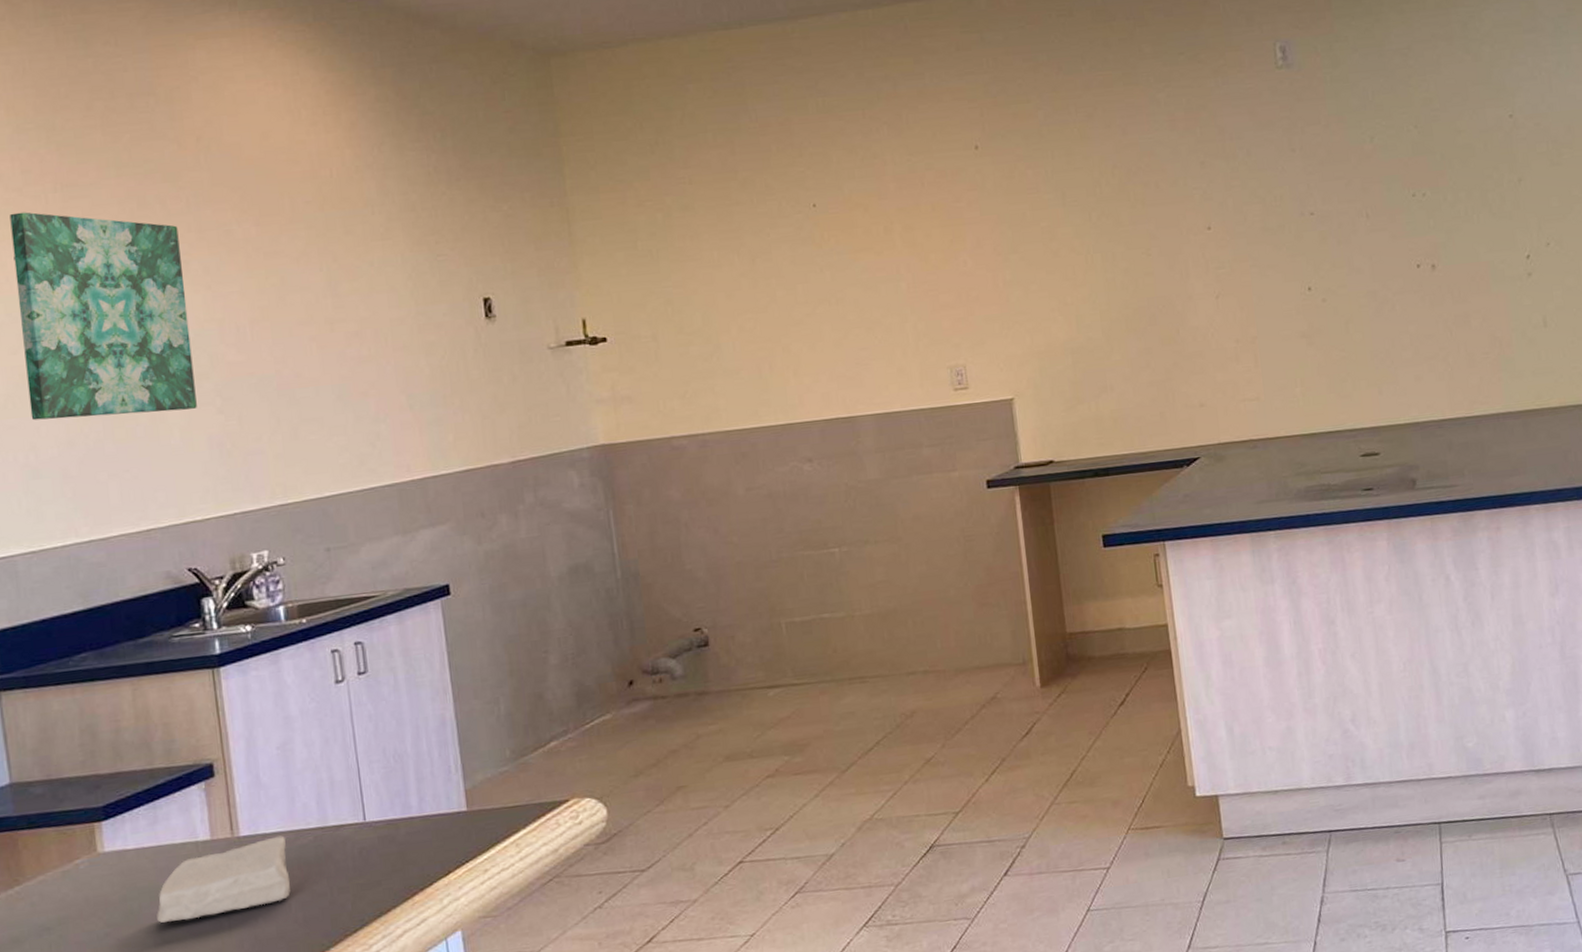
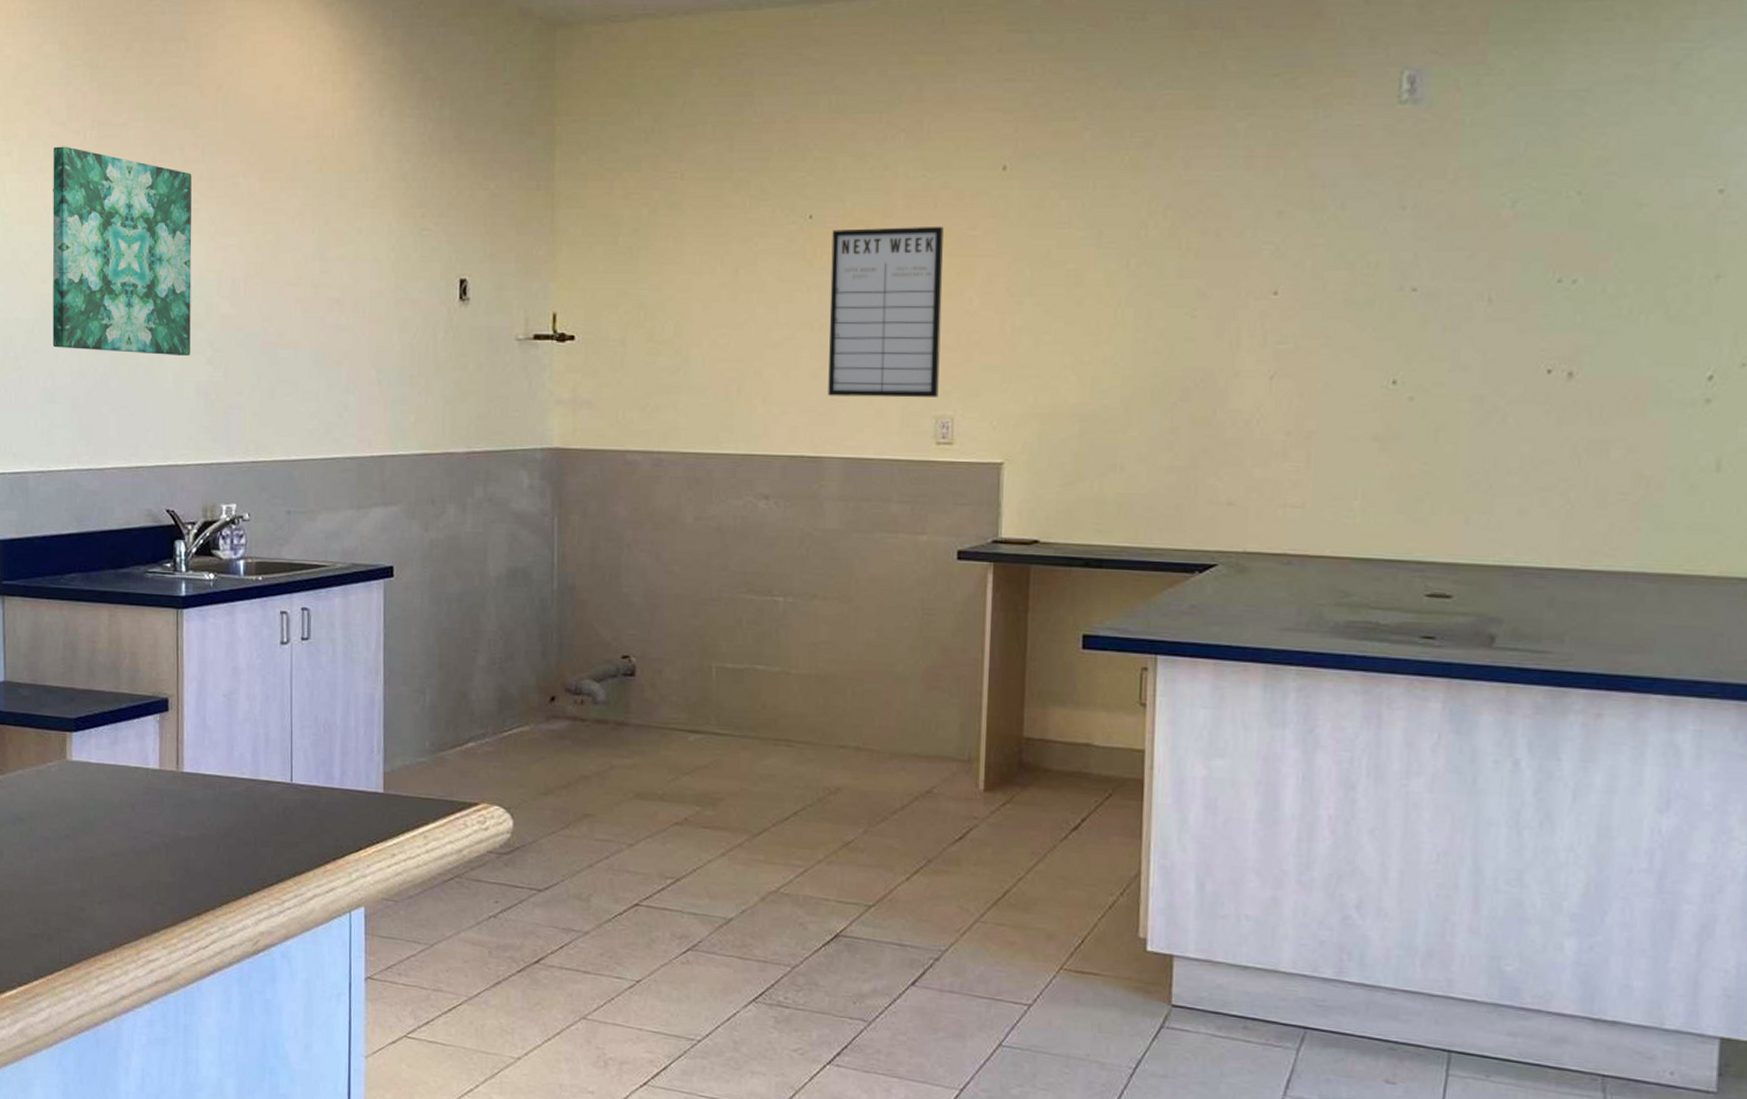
soap bar: present [157,835,291,923] -> none [108,779,222,841]
writing board: none [835,201,950,361] -> present [828,226,944,398]

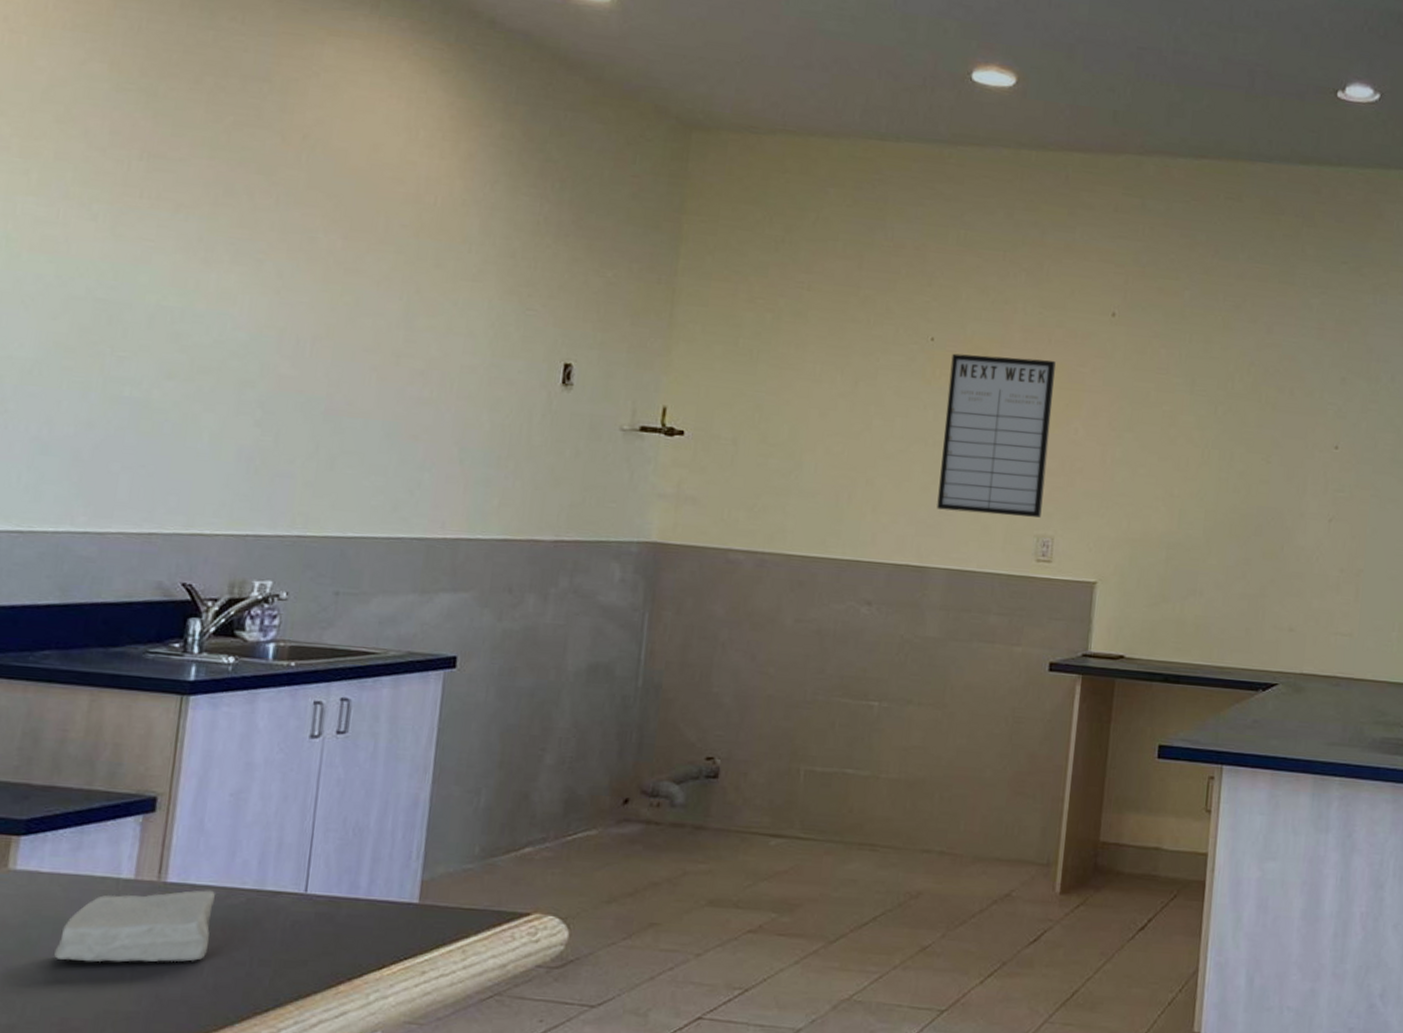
wall art: present [52,146,192,356] -> none [54,172,260,416]
soap bar: none [108,779,222,841] -> present [54,890,215,963]

